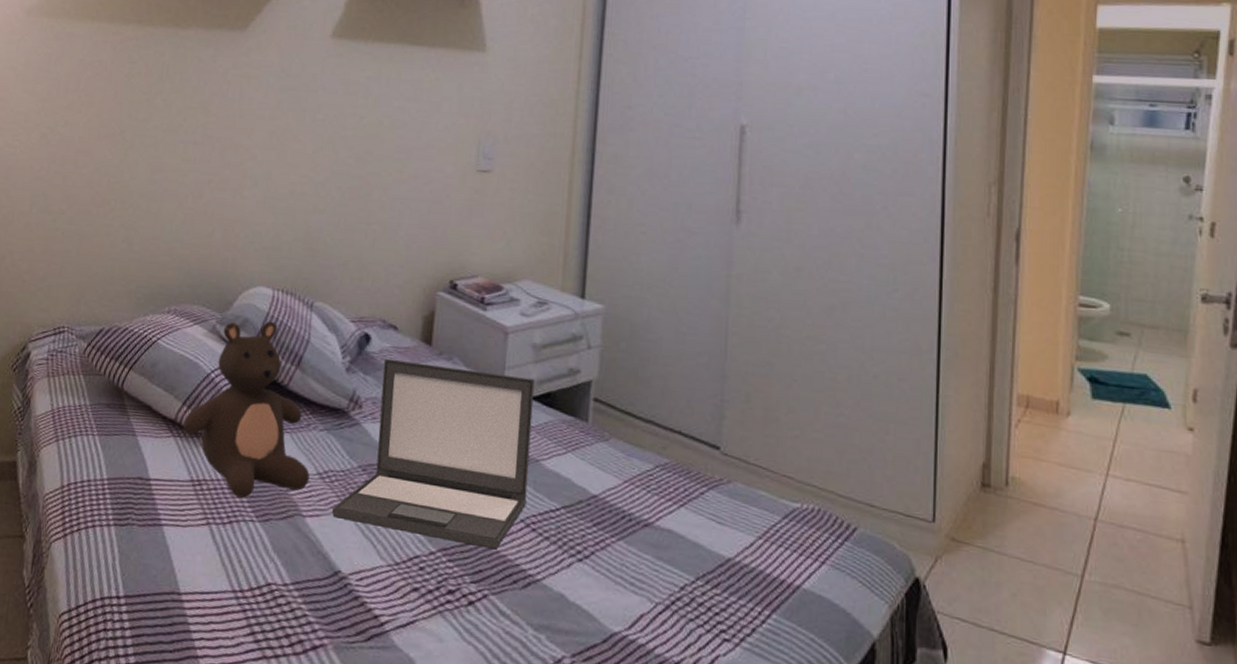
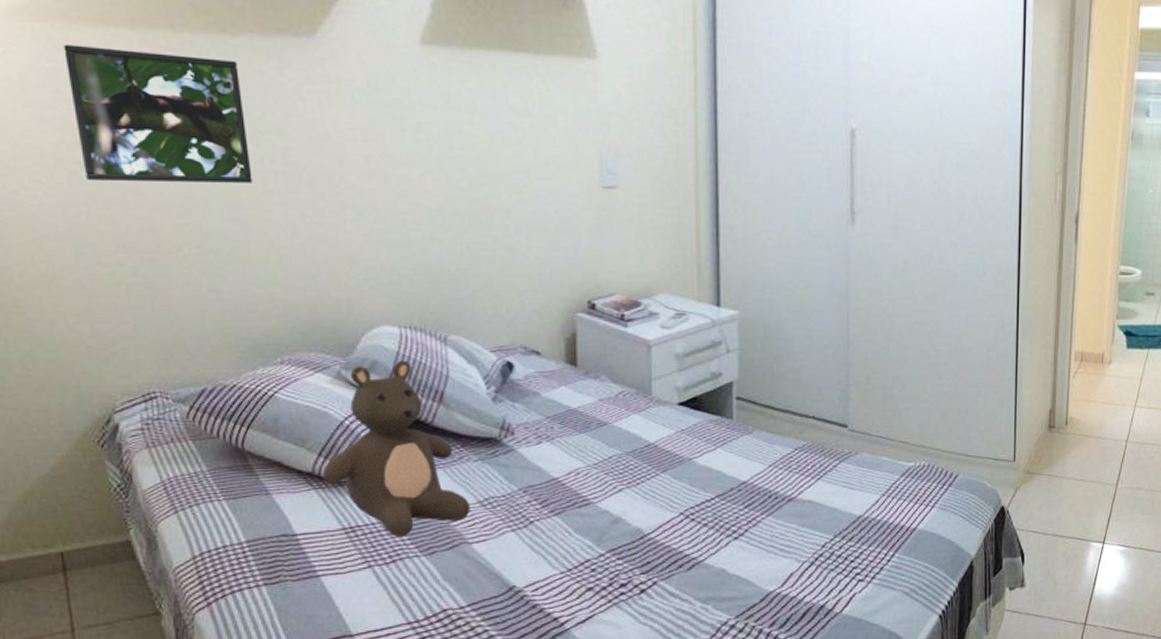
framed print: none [52,35,183,151] -> present [63,44,253,183]
laptop: present [331,358,535,550] -> none [498,383,684,543]

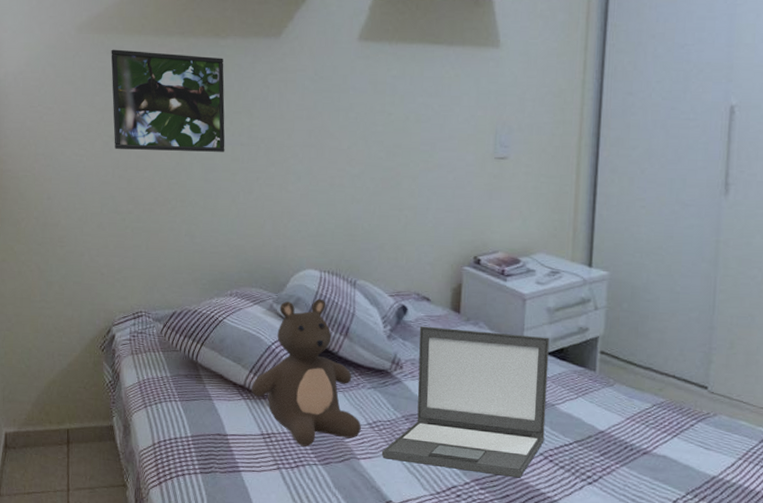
laptop: none [498,383,684,543] -> present [381,326,550,478]

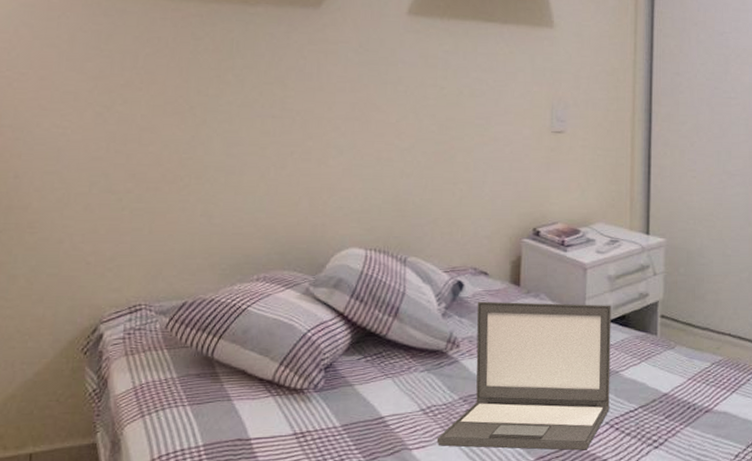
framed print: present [111,49,225,152] -> none [109,11,253,125]
teddy bear: present [252,298,361,447] -> none [282,278,413,442]

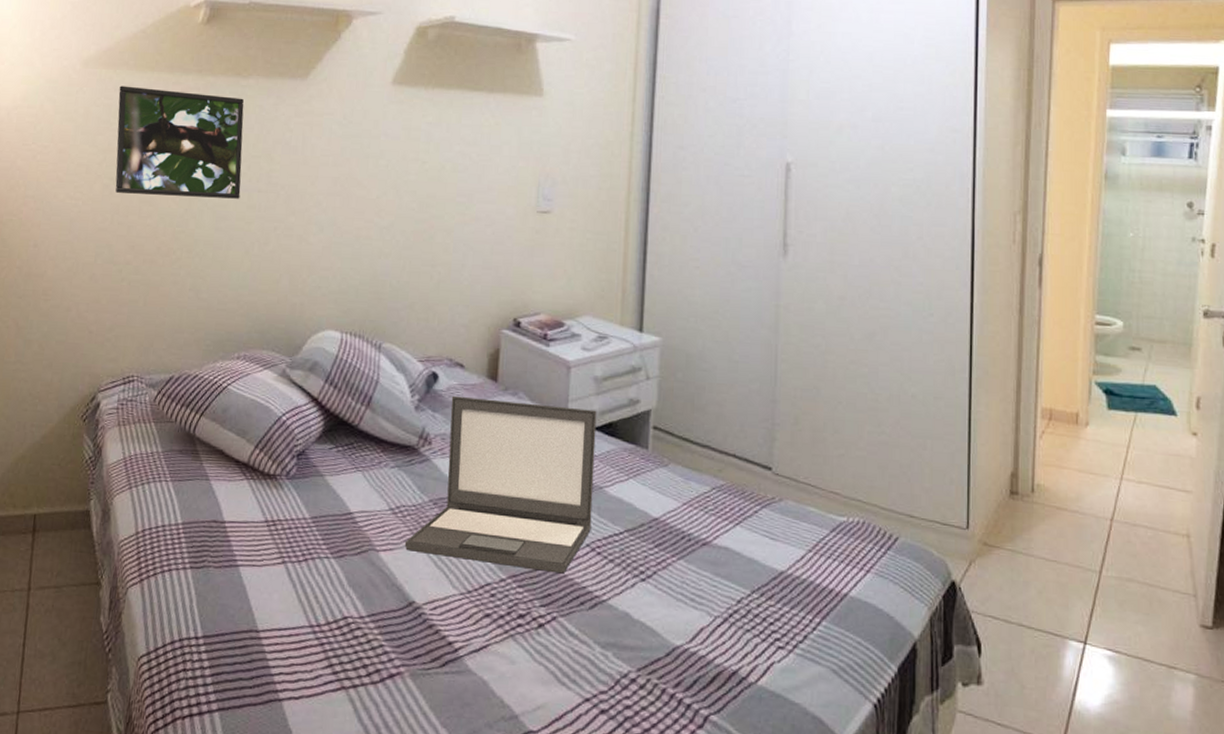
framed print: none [109,11,253,125] -> present [115,86,244,199]

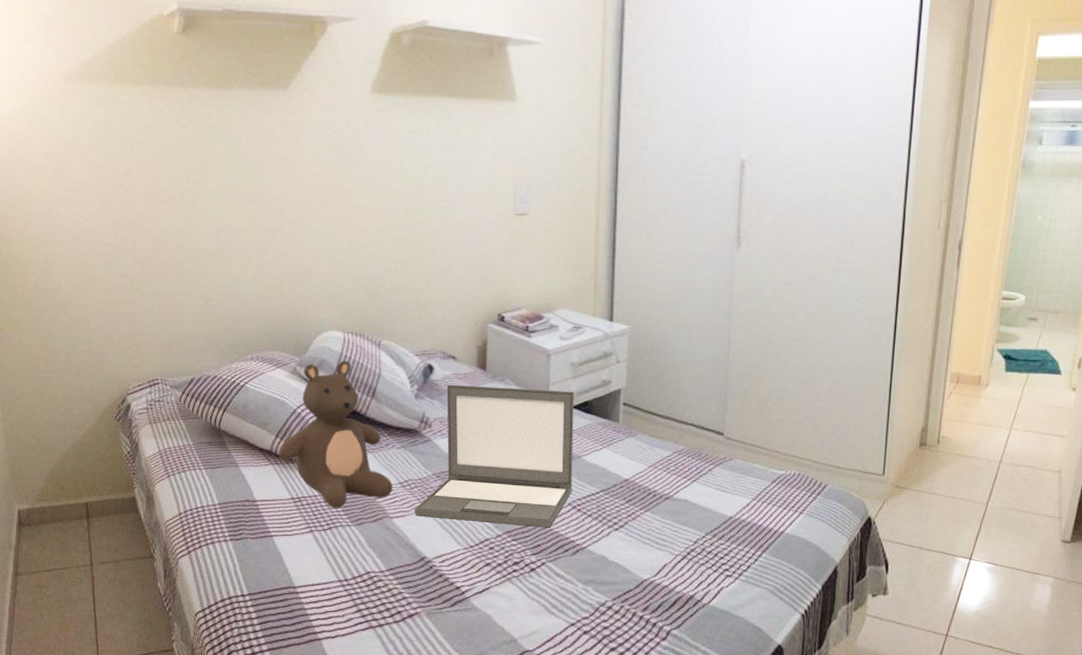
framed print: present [115,86,244,199] -> none [104,100,236,211]
teddy bear: none [256,363,382,536] -> present [279,360,392,508]

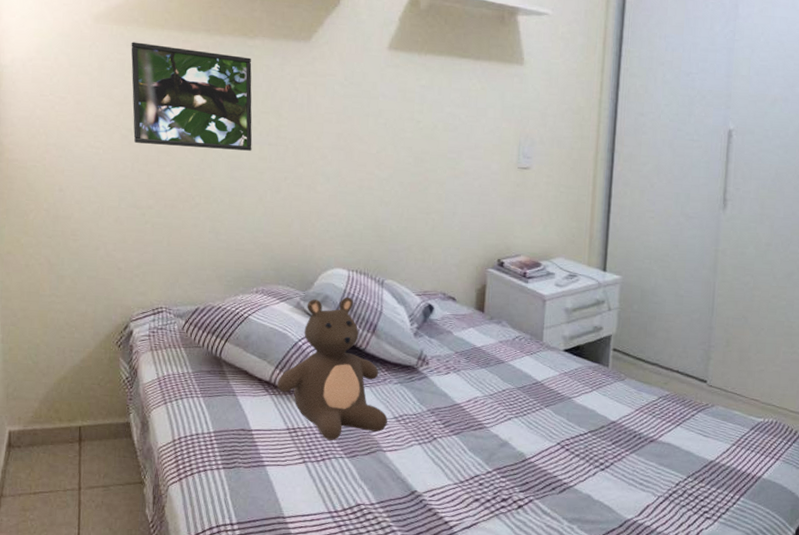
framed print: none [104,100,236,211] -> present [131,42,252,151]
laptop: present [414,384,575,528] -> none [407,324,567,466]

